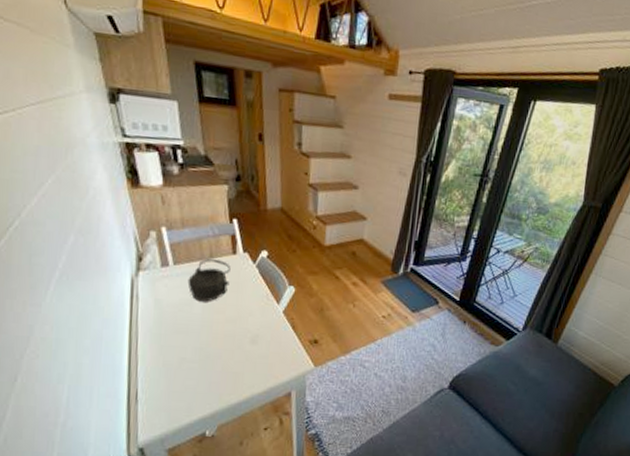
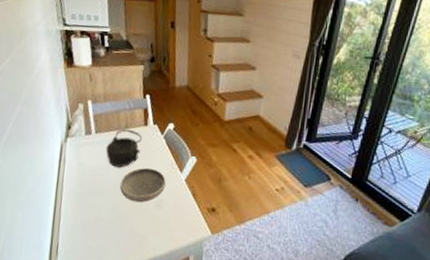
bowl: none [207,300,262,339] -> present [119,167,167,203]

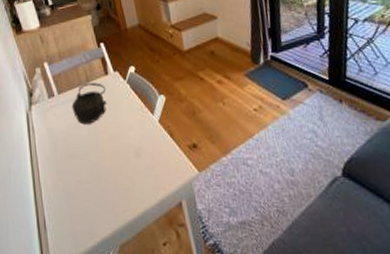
bowl: present [119,167,167,203] -> none [93,117,141,157]

